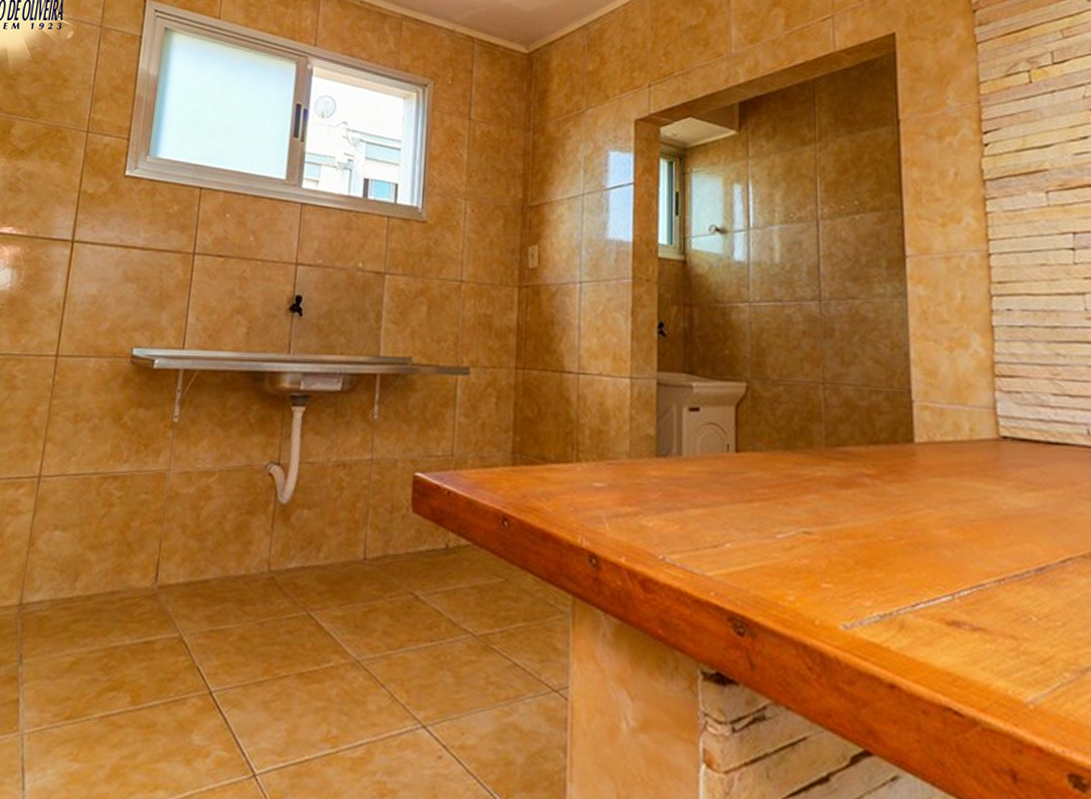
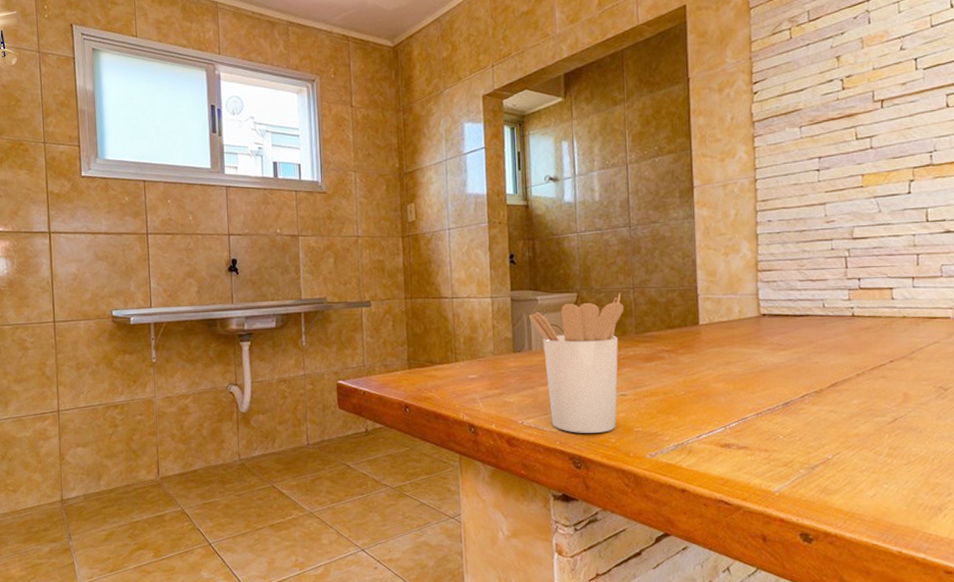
utensil holder: none [679,388,811,586] -> present [528,293,625,433]

